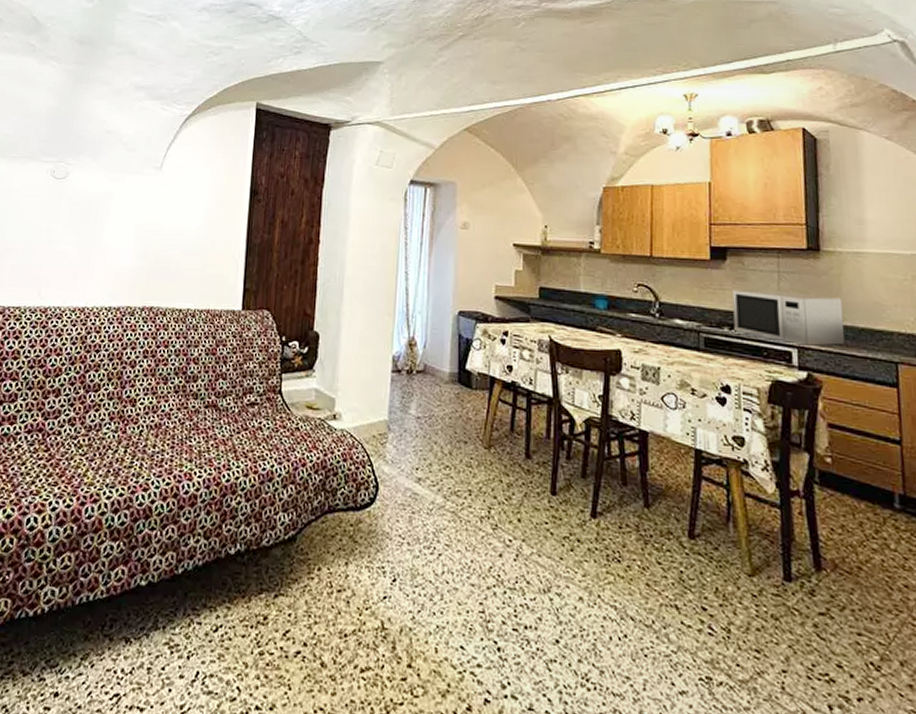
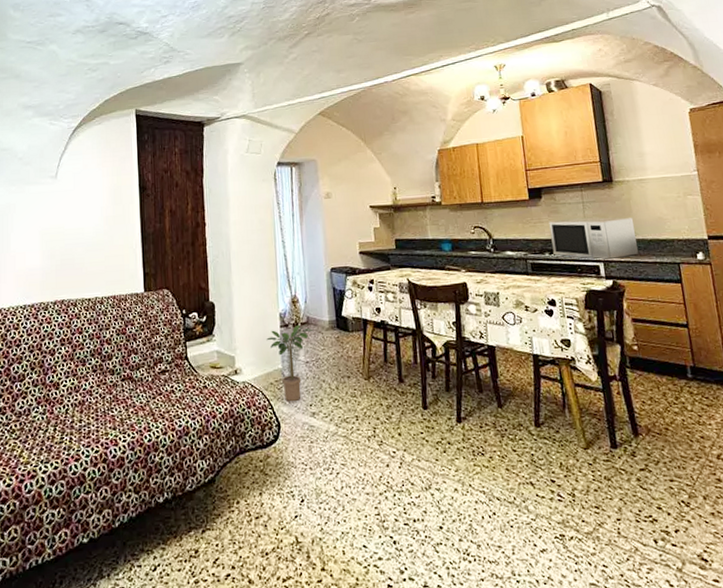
potted plant: none [374,371,431,462] -> present [266,323,314,402]

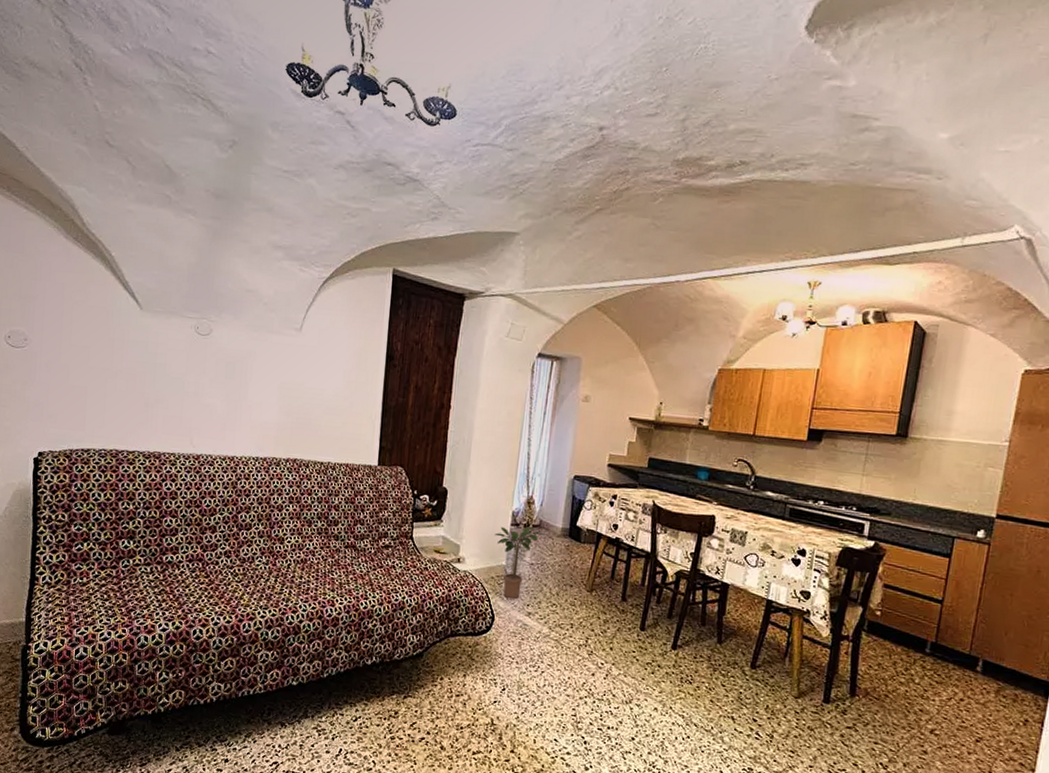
microwave: present [549,217,638,260] -> none [818,467,919,521]

